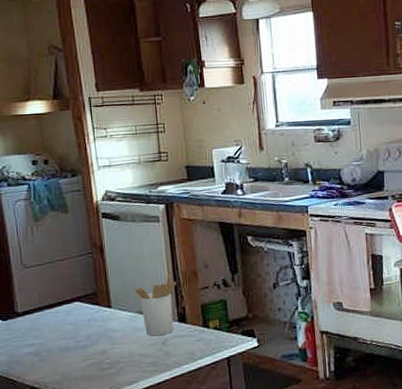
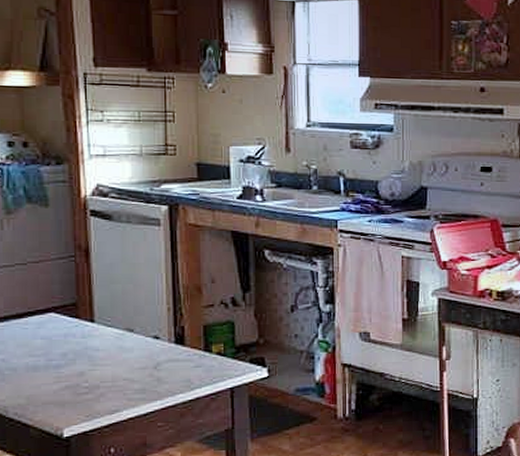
utensil holder: present [135,274,177,336] -> none [125,288,176,359]

